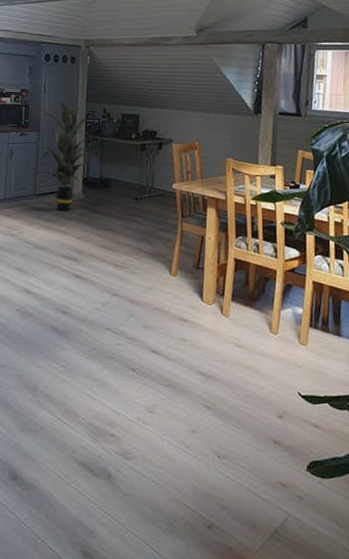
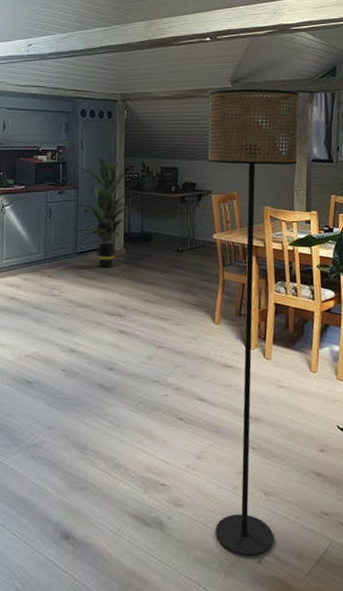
floor lamp: none [164,38,267,520] -> present [207,89,299,556]

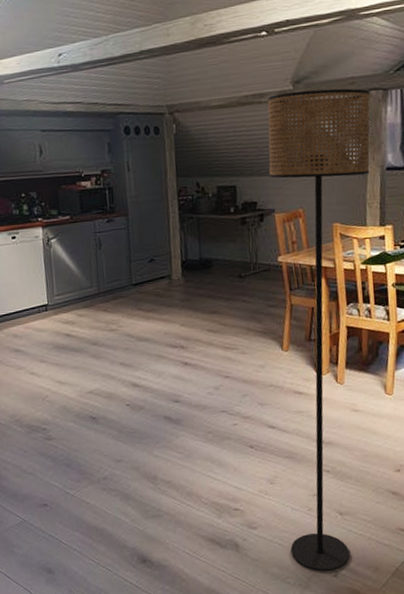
indoor plant: present [74,158,138,269] -> none [121,180,195,300]

